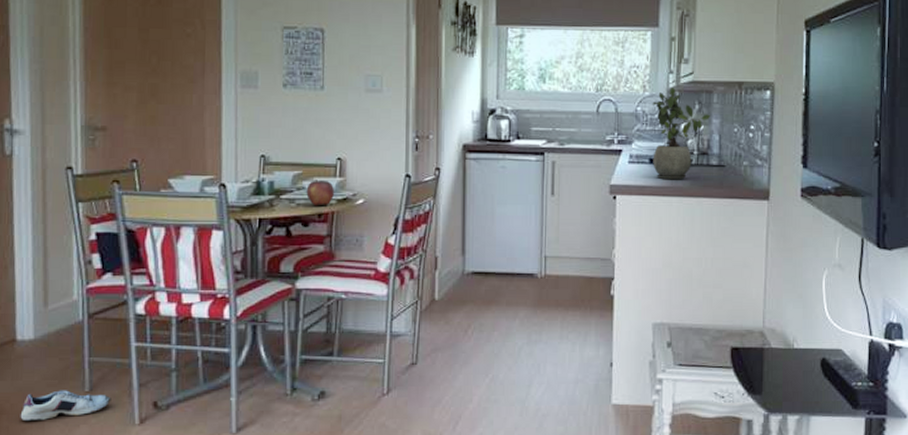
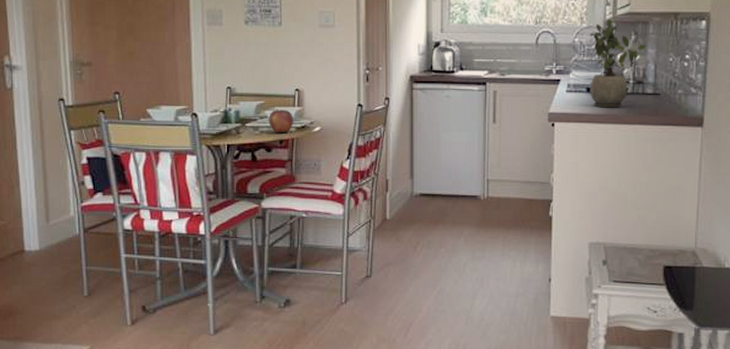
shoe: present [20,390,111,422] -> none [31,294,107,321]

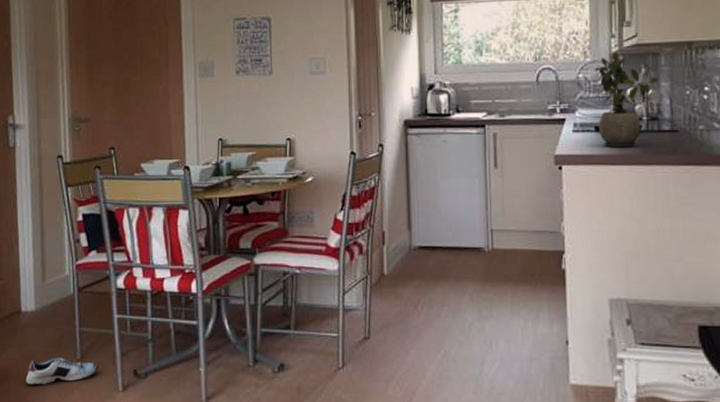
shoe: none [31,294,107,321] -> present [25,357,99,385]
fruit: present [269,109,294,134] -> none [260,159,286,185]

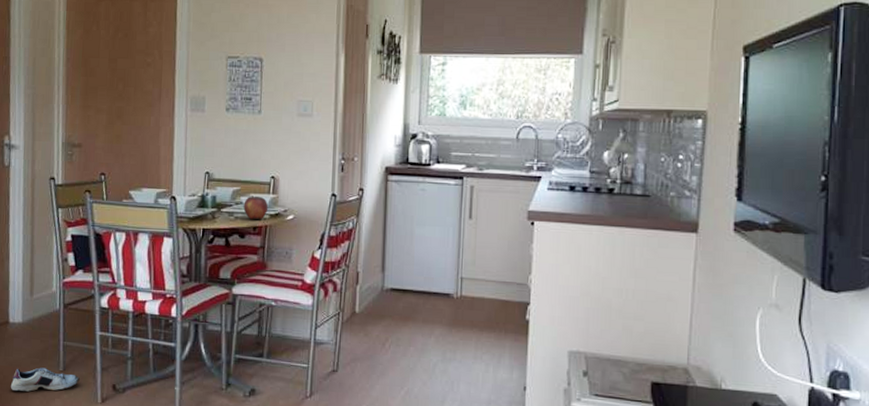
fruit: none [260,159,286,185] -> present [243,195,269,220]
potted plant: present [594,52,659,148] -> none [573,115,636,209]

